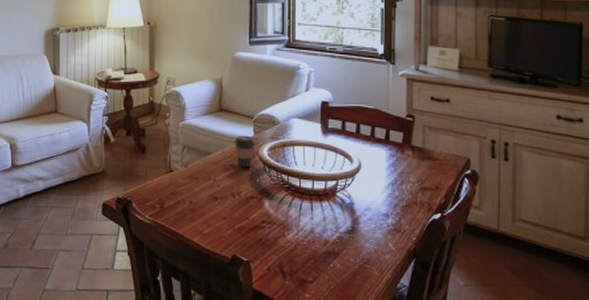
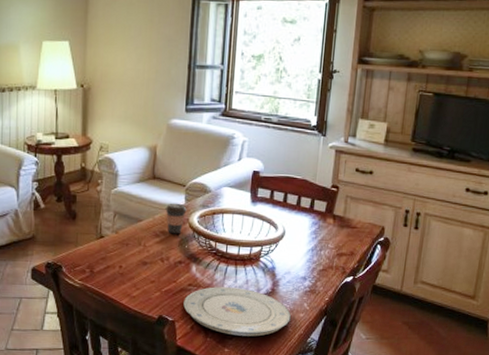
plate: none [258,224,376,281] -> present [183,287,291,337]

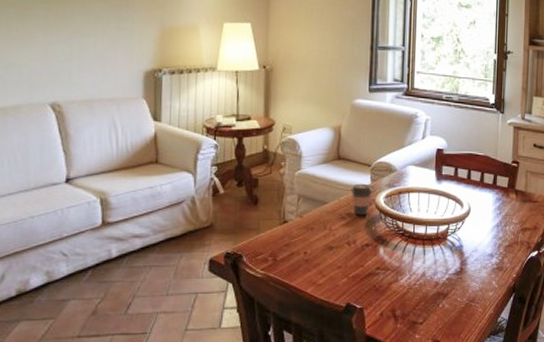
plate: present [183,287,291,337] -> none [372,269,480,320]

